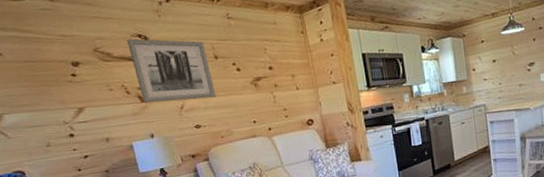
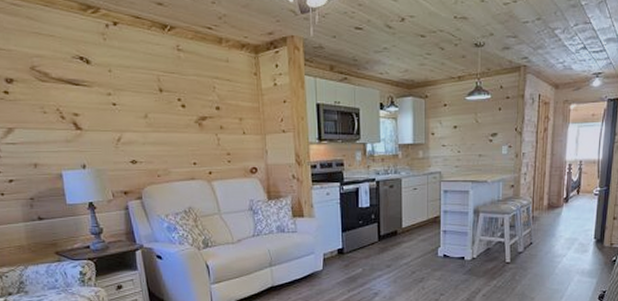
wall art: present [127,39,216,103] -> none [67,61,157,133]

